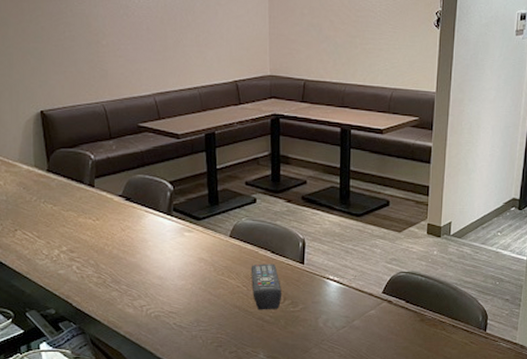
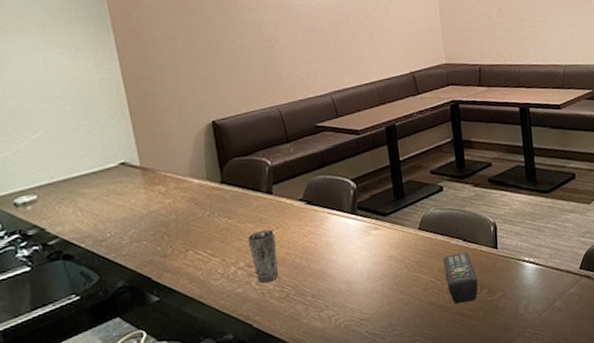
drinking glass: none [71,220,96,269] -> present [248,229,278,284]

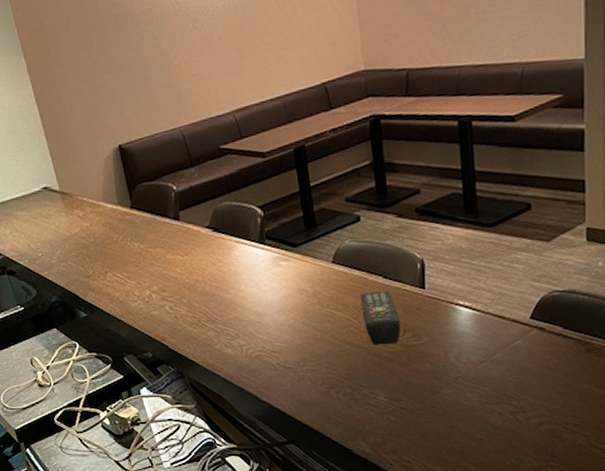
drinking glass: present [248,229,278,284] -> none [159,255,189,308]

